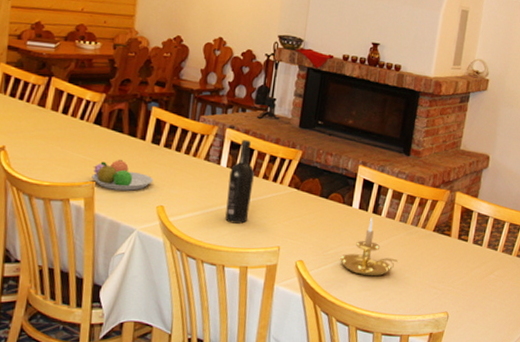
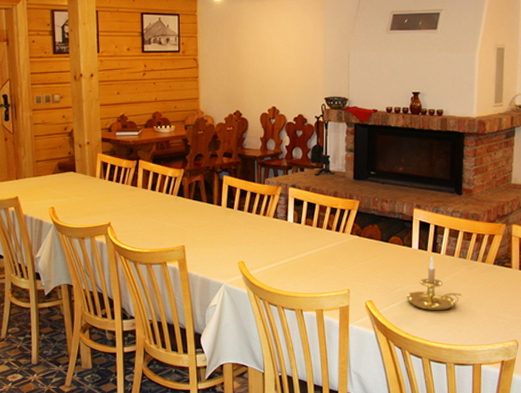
fruit bowl: present [91,159,154,191] -> none [181,224,232,251]
wine bottle: present [225,140,254,224] -> none [297,196,319,272]

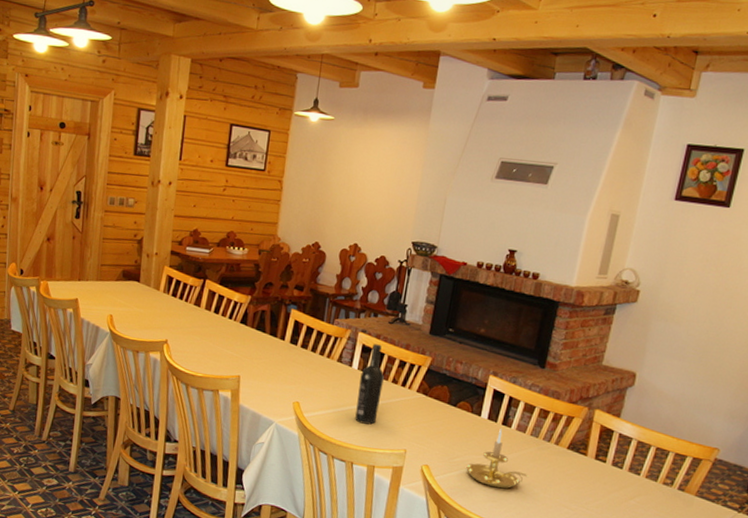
wine bottle: none [297,196,319,272] -> present [355,344,384,425]

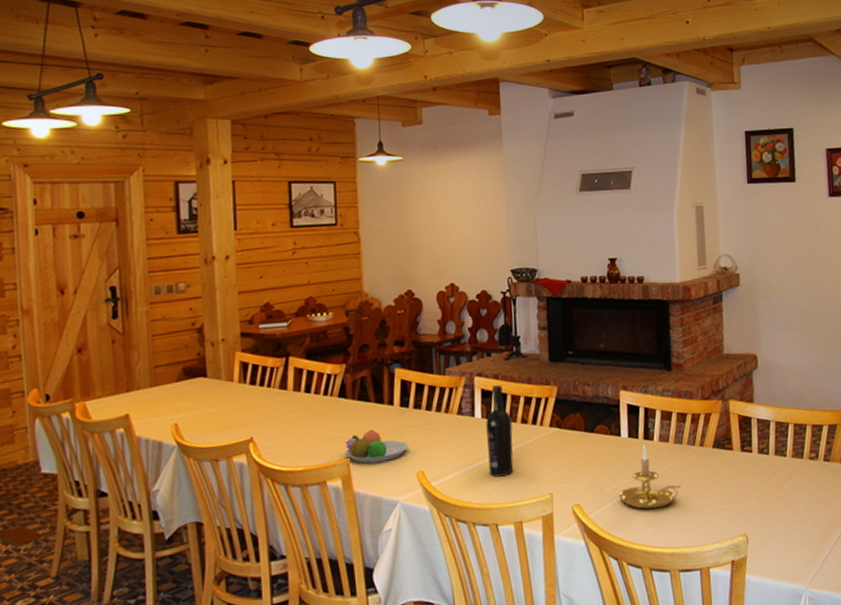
fruit bowl: none [237,356,291,387] -> present [344,429,409,464]

